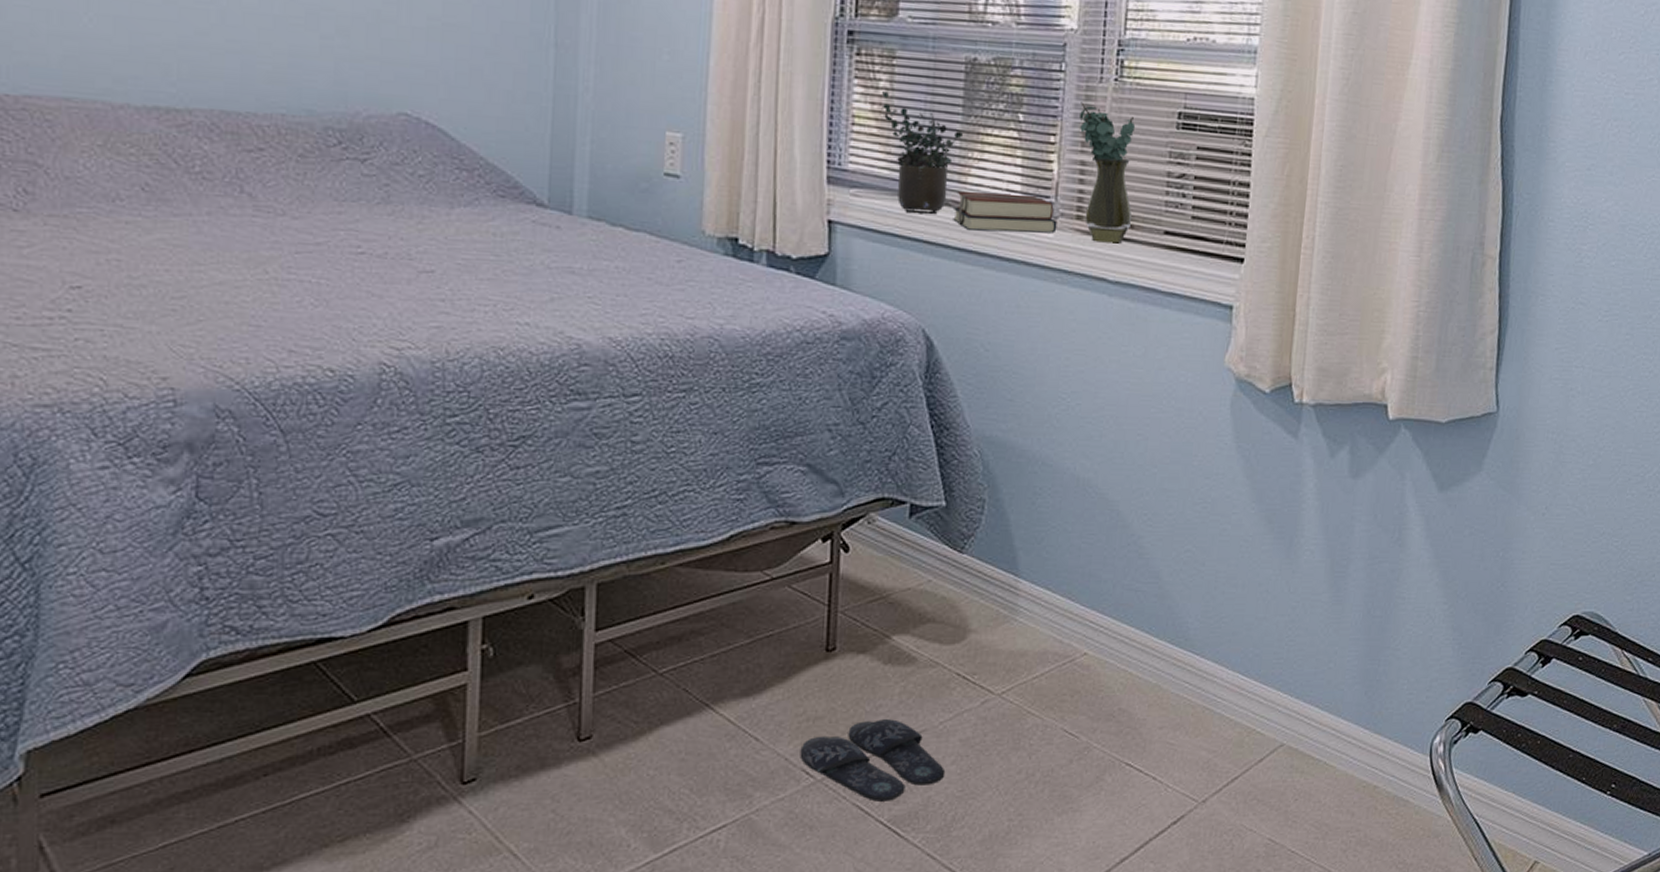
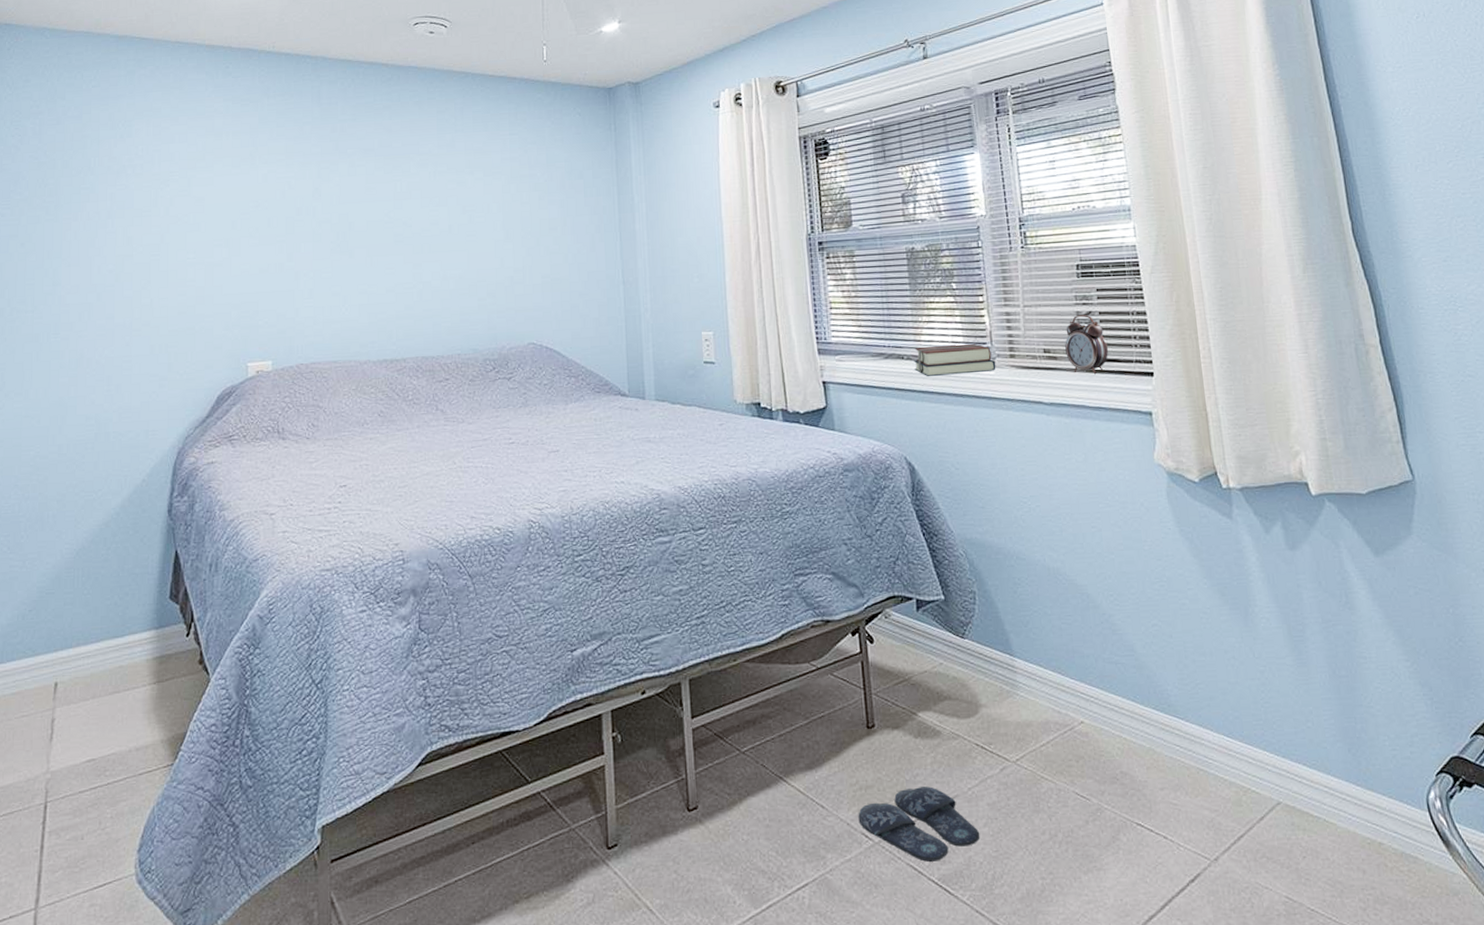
potted plant: present [882,92,963,215] -> none [849,282,912,369]
vase: present [1079,102,1136,244] -> none [998,268,1054,374]
alarm clock: none [1145,175,1197,252] -> present [1065,314,1108,374]

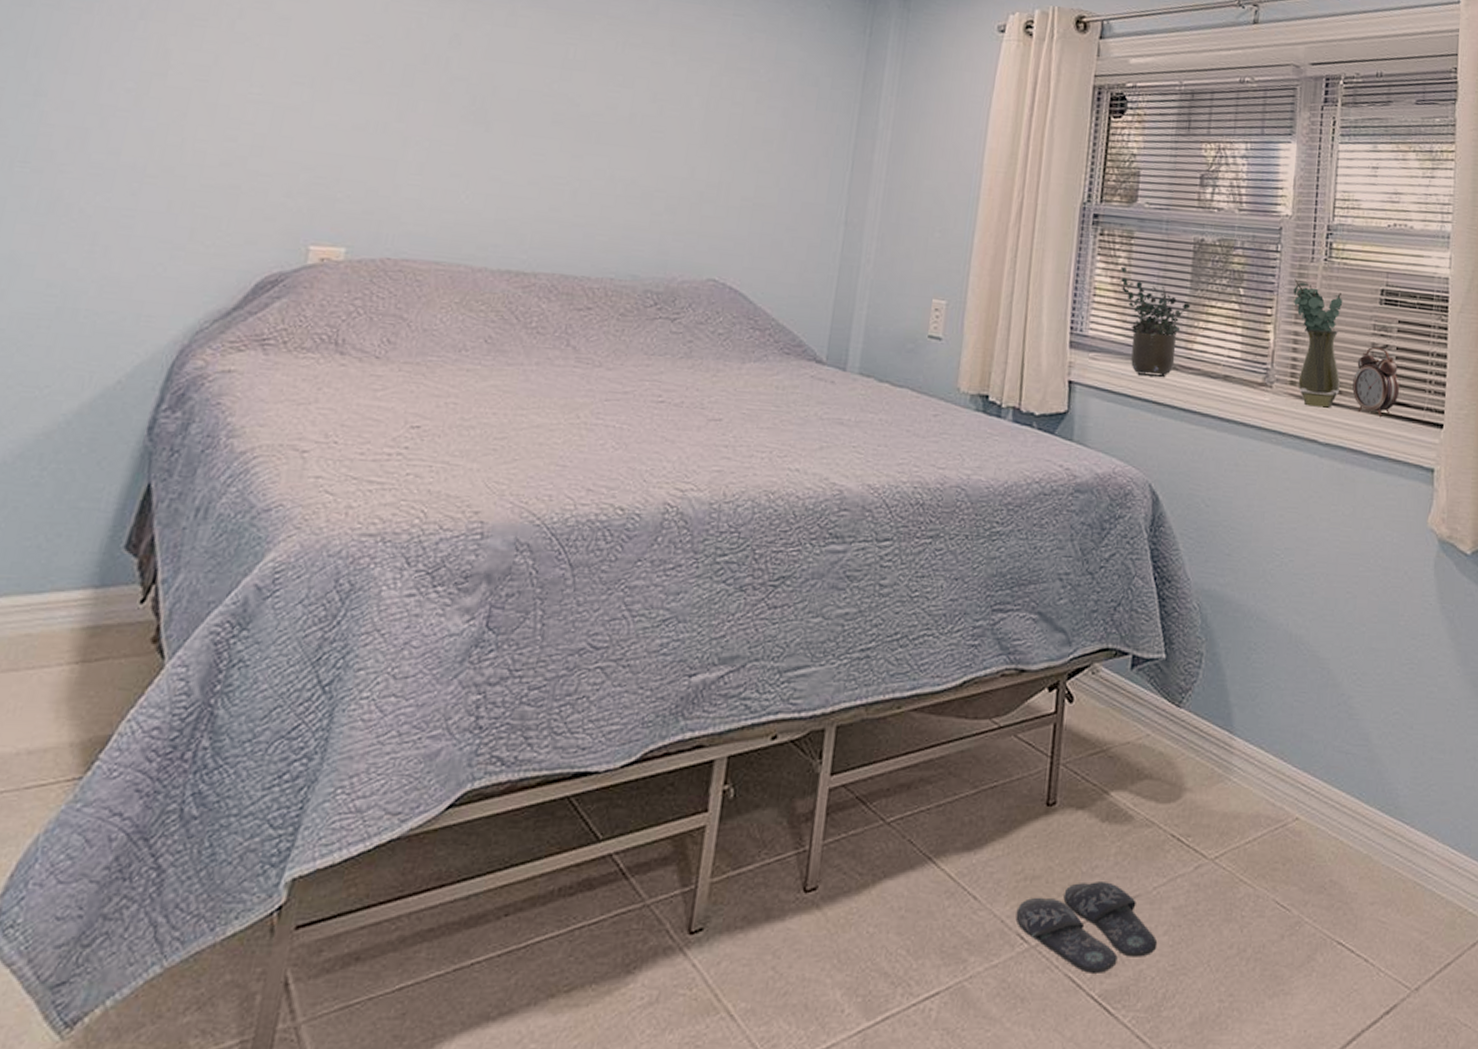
potted plant: none [849,282,912,369] -> present [1121,267,1190,378]
books: present [913,343,996,377] -> none [1178,357,1273,397]
vase: none [998,268,1054,374] -> present [1293,279,1343,408]

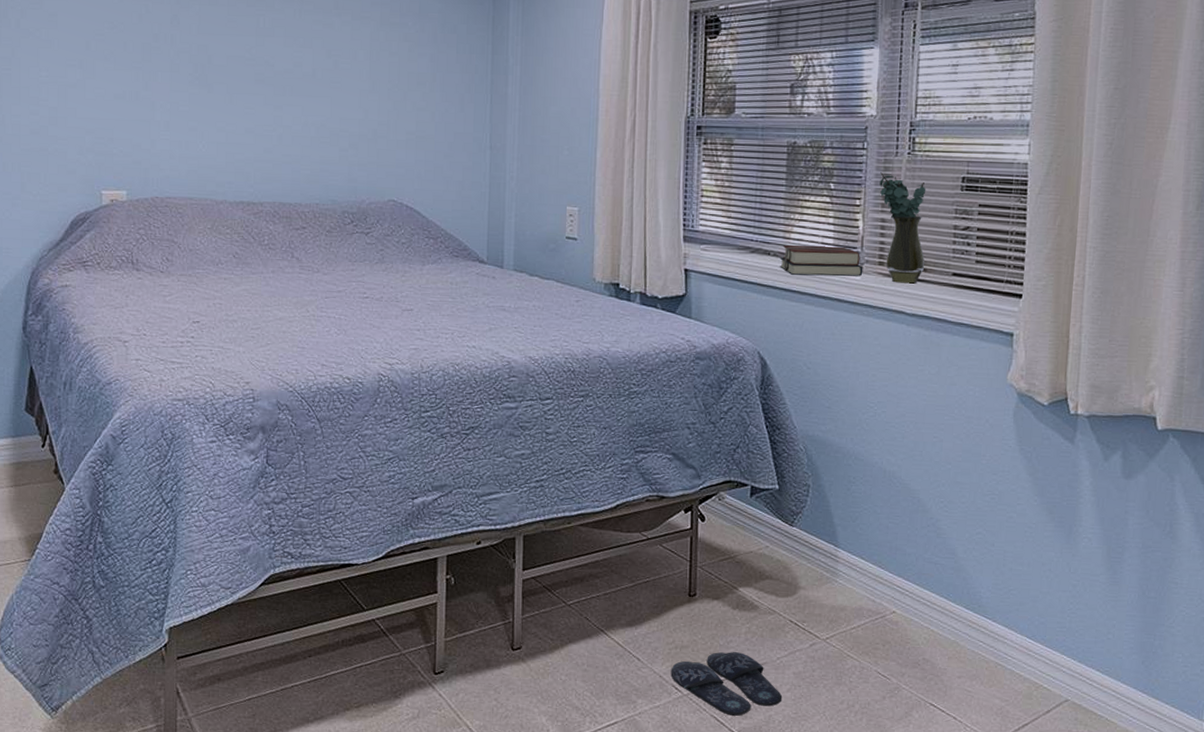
potted plant: present [1121,267,1190,378] -> none [724,171,786,264]
books: none [1178,357,1273,397] -> present [779,245,863,277]
alarm clock: present [1352,346,1399,417] -> none [936,228,980,290]

